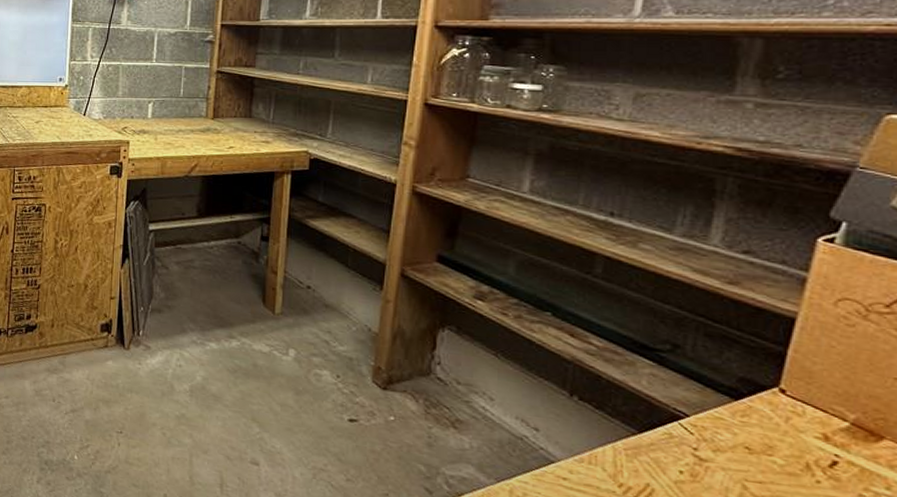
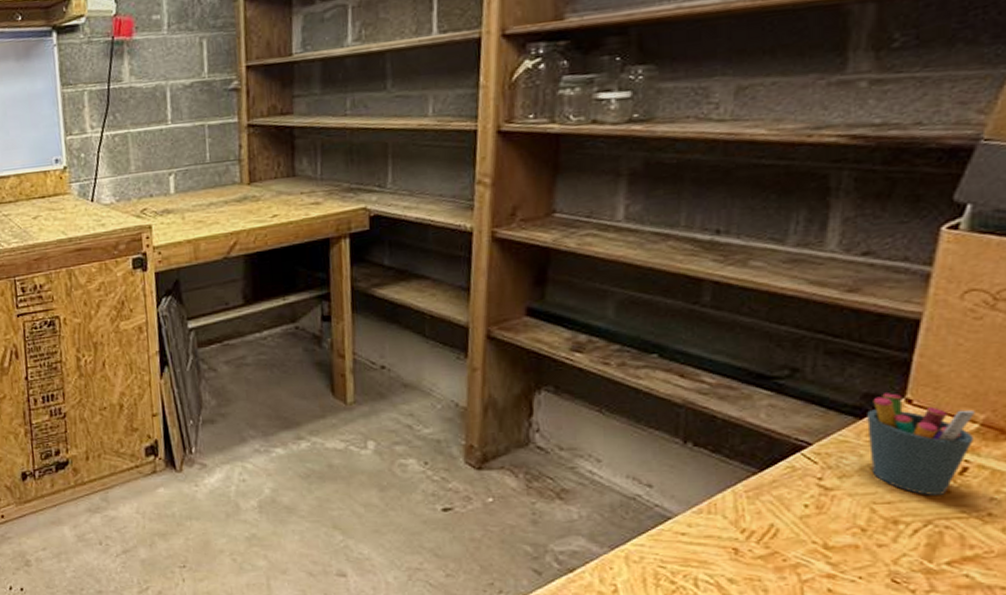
pen holder: none [742,380,845,484] -> present [867,393,975,495]

